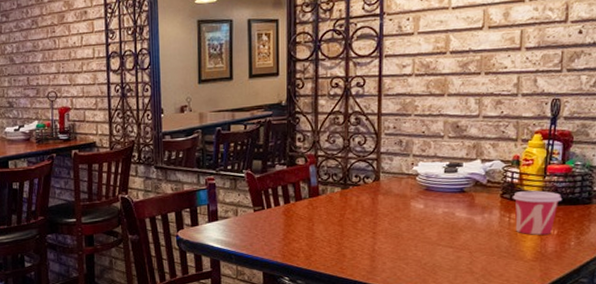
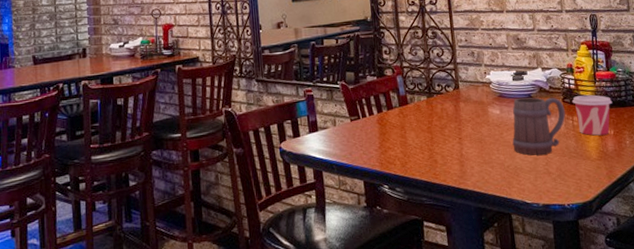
beer mug: none [434,191,502,253] -> present [512,97,566,156]

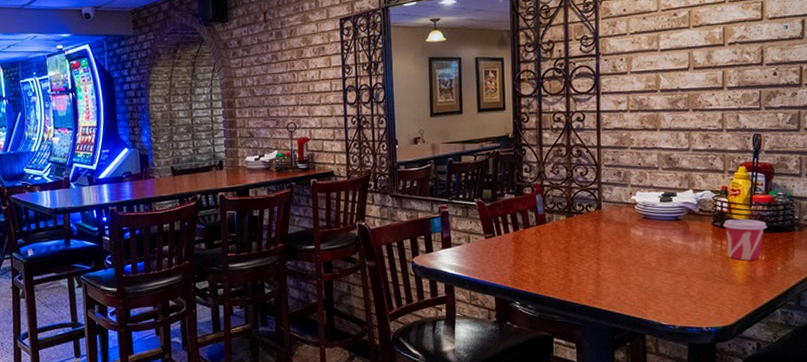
beer mug: present [512,97,566,156] -> none [653,219,714,278]

